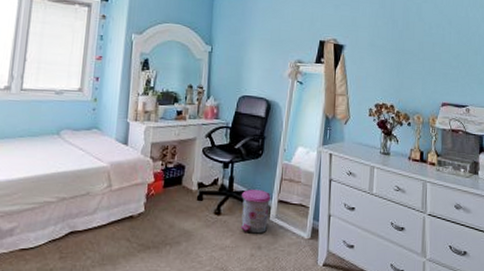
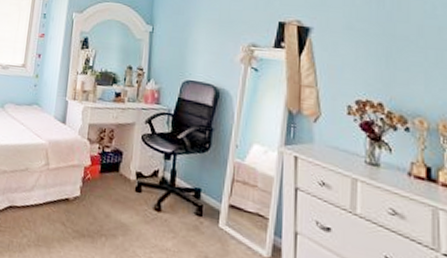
trash can: present [241,190,271,234] -> none [184,187,221,242]

